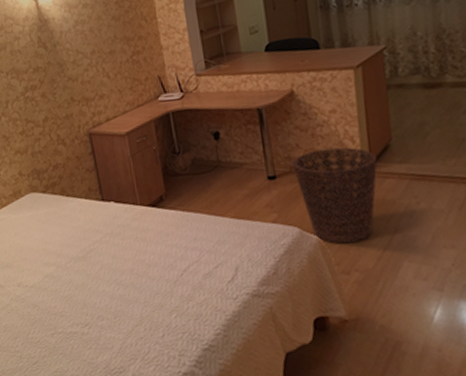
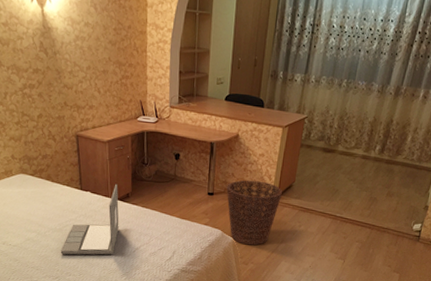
laptop: none [87,185,157,291] -> present [60,184,119,255]

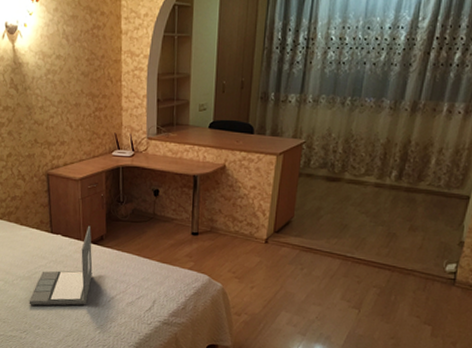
basket: present [226,180,283,246] -> none [213,216,280,293]

